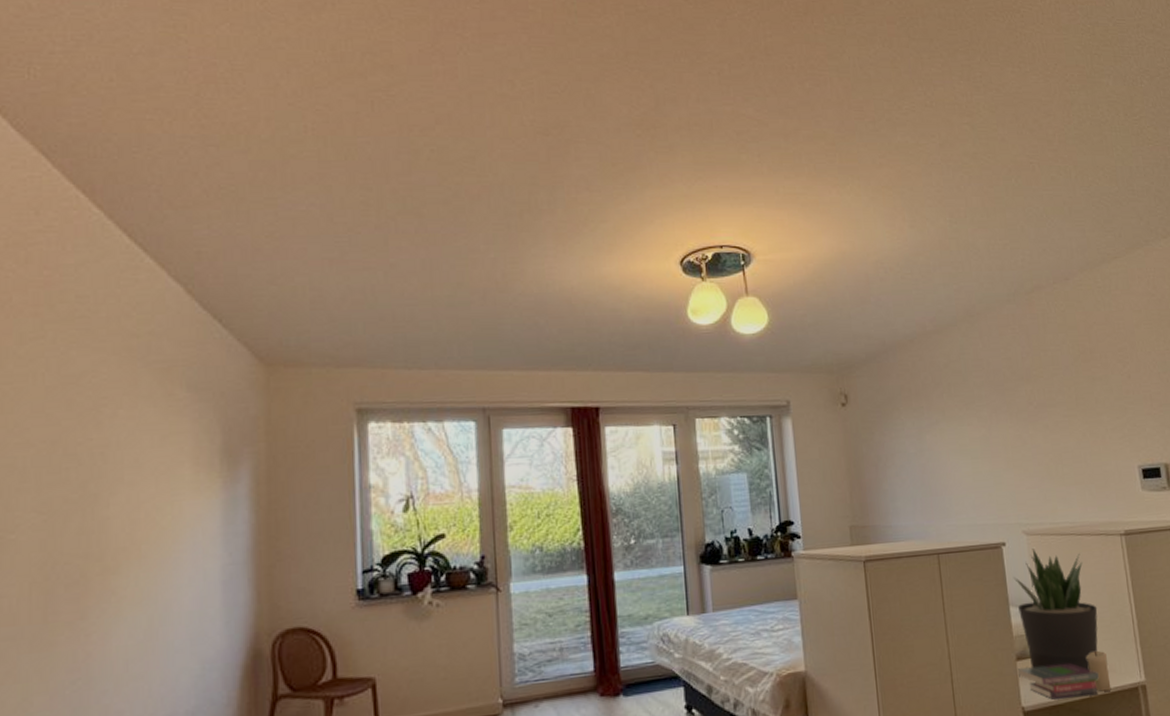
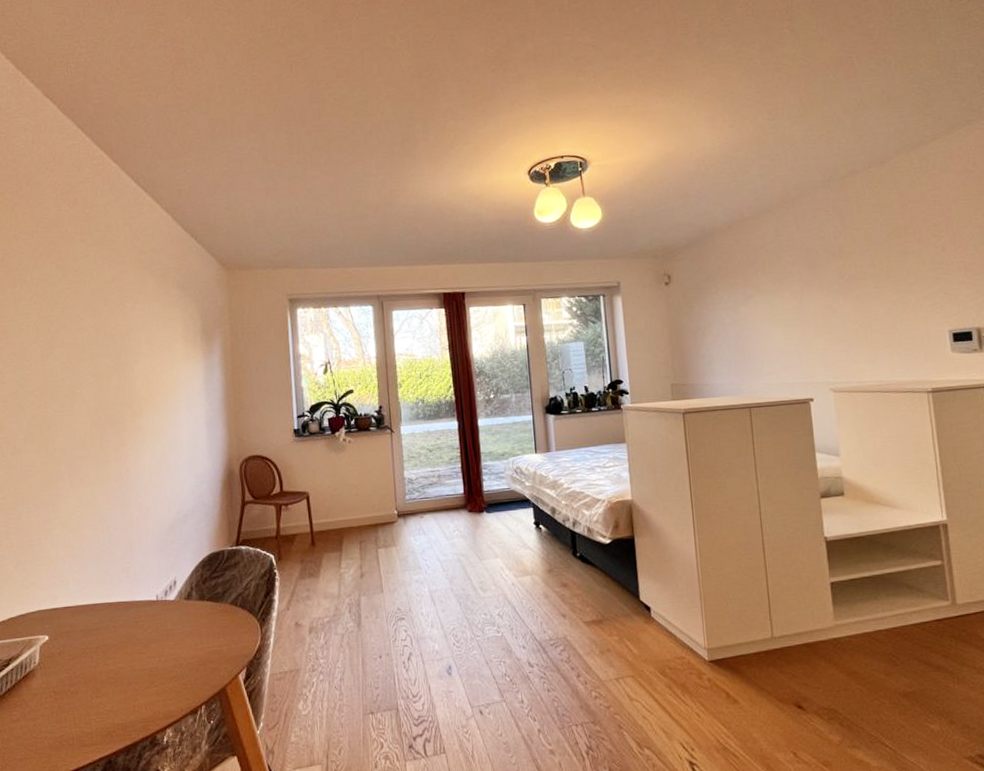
planter: present [1013,548,1098,670] -> none [819,404,901,509]
books: present [1017,663,1099,700] -> none [821,502,900,532]
candle: present [1085,650,1112,692] -> none [887,492,912,528]

